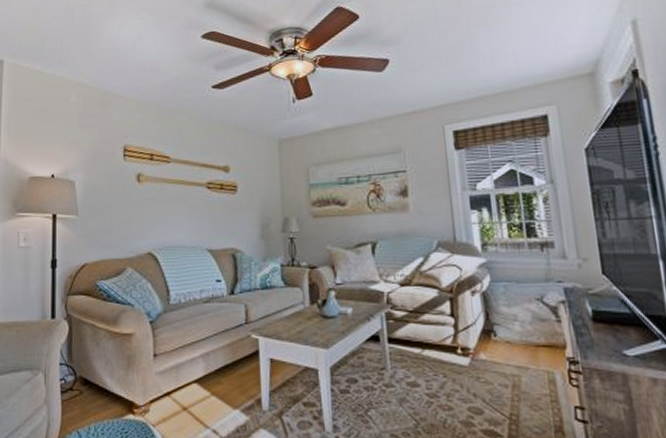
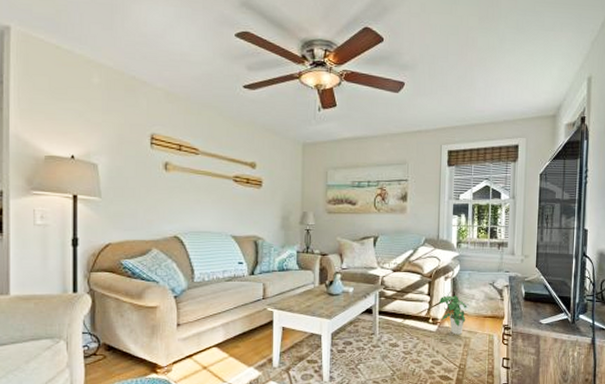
potted plant: none [468,316,510,371] -> present [439,295,467,335]

